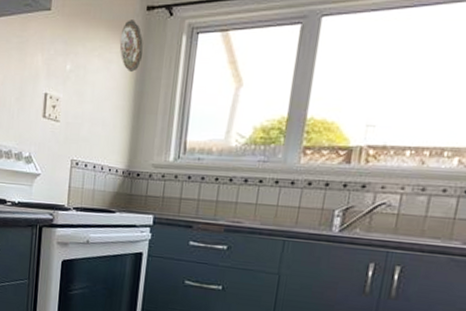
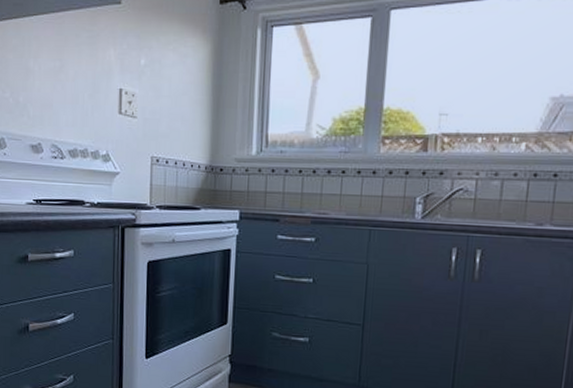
decorative plate: present [119,20,143,72] -> none [194,13,219,65]

